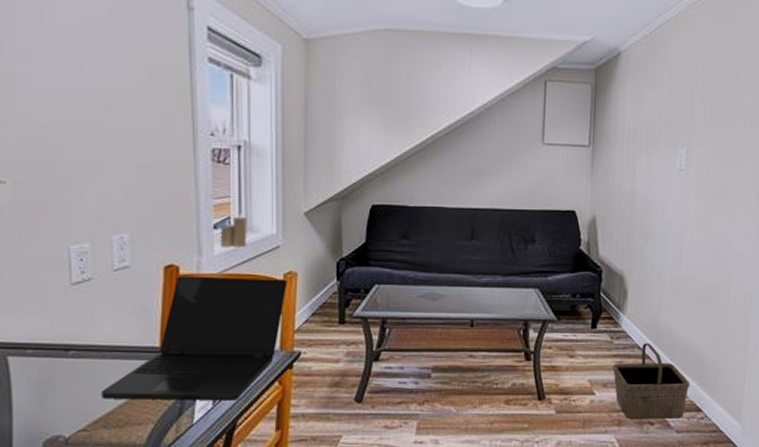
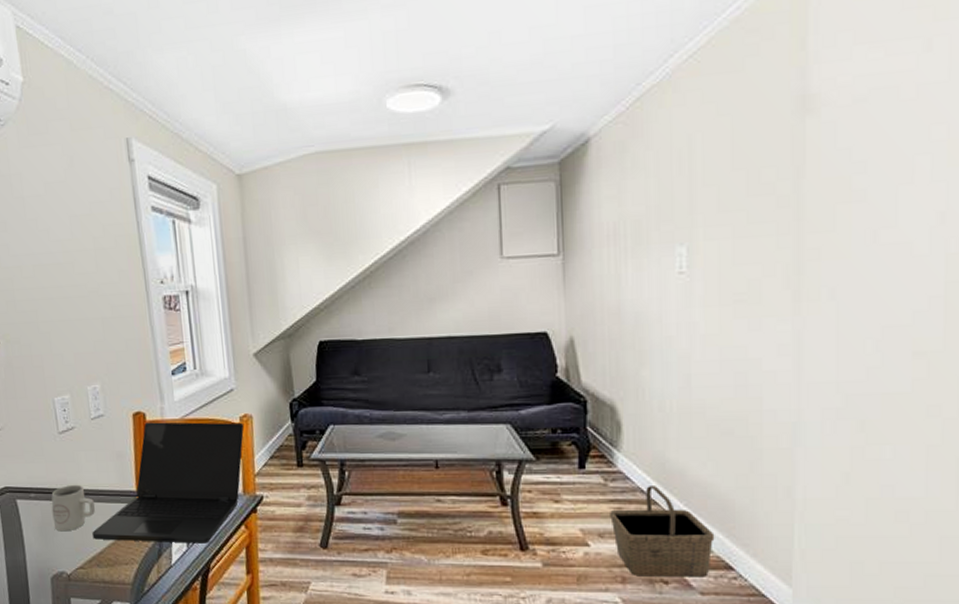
mug: none [53,339,109,391] -> present [51,484,96,532]
candle: present [220,213,247,248] -> none [177,358,203,393]

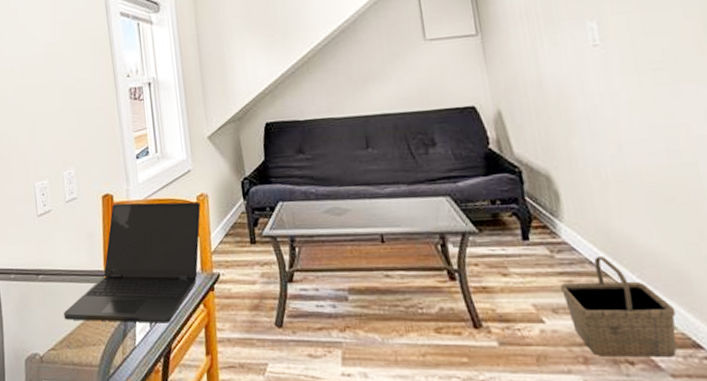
mug: present [51,484,96,532] -> none [28,265,68,312]

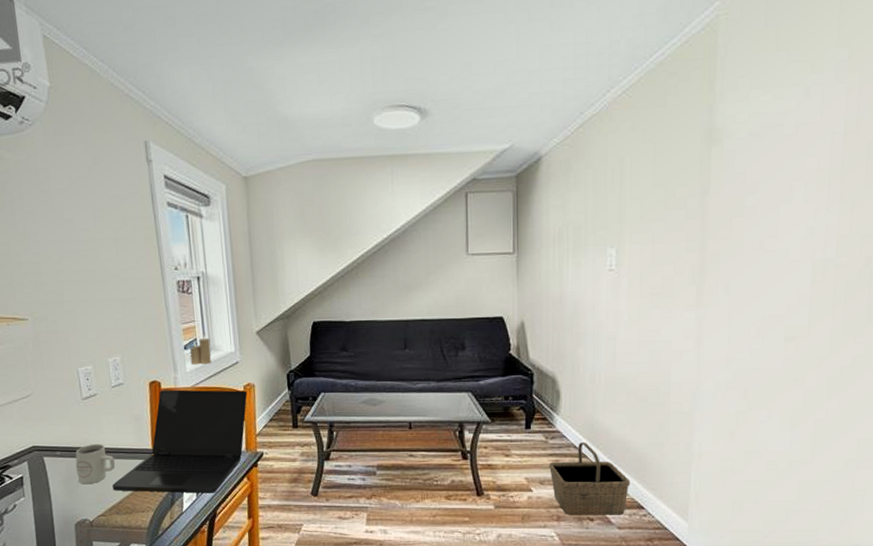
mug: none [28,265,68,312] -> present [75,443,116,485]
candle: none [141,142,164,175] -> present [189,335,212,365]

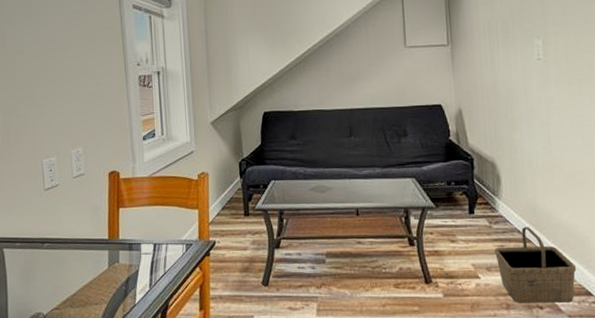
mug: present [75,443,116,485] -> none [34,234,72,277]
laptop: present [112,389,248,493] -> none [68,179,202,284]
candle: present [189,335,212,365] -> none [148,126,169,155]

